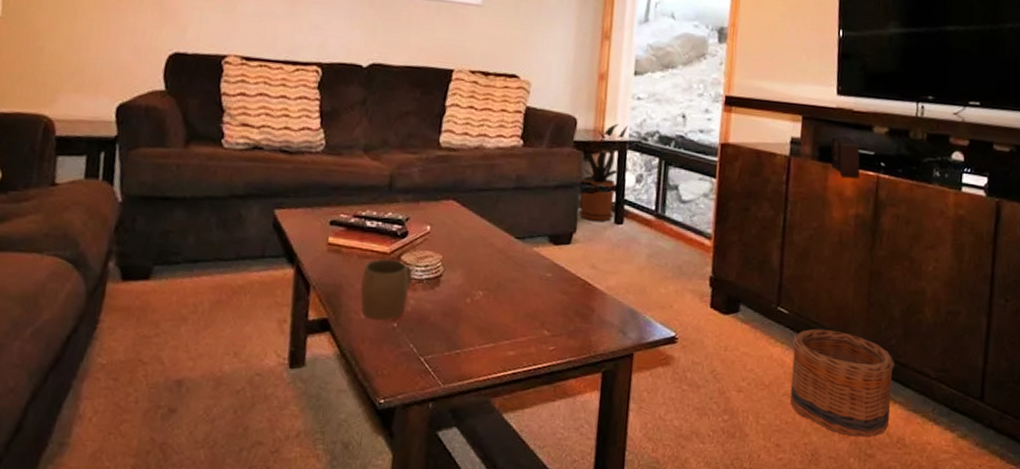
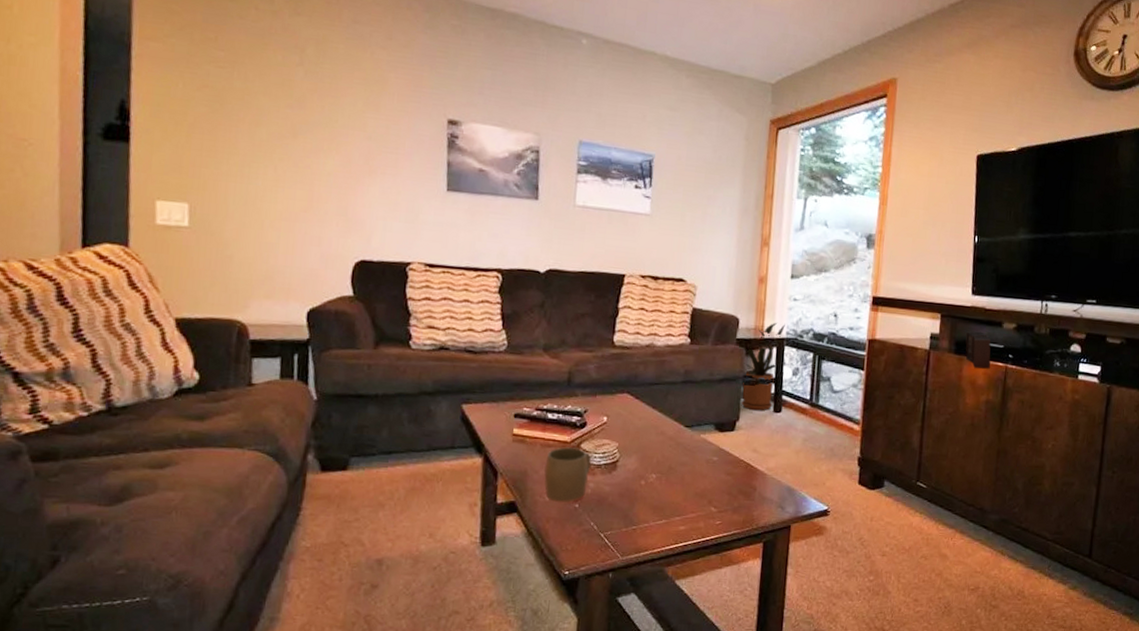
basket: present [790,328,895,437] -> none [927,500,1018,591]

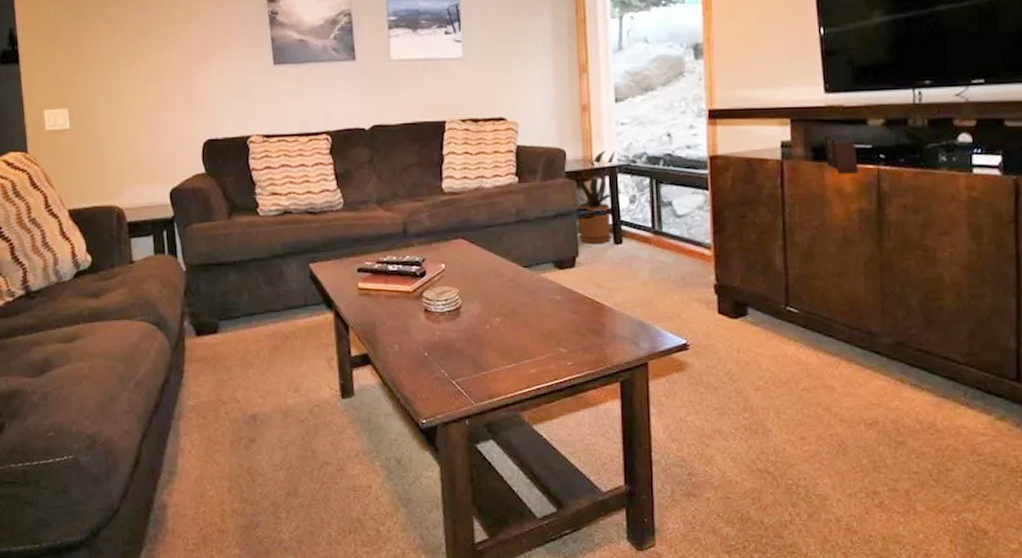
mug: present [543,447,592,504] -> none [390,297,436,353]

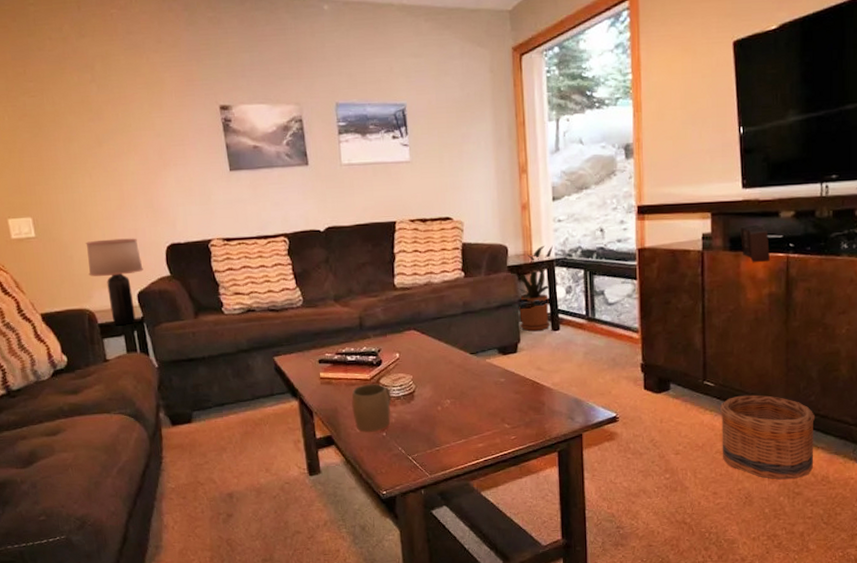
table lamp: none [120,132,178,224] -> present [85,238,143,325]
mug: none [390,297,436,353] -> present [351,384,392,434]
basket: none [806,324,918,425] -> present [720,394,816,480]

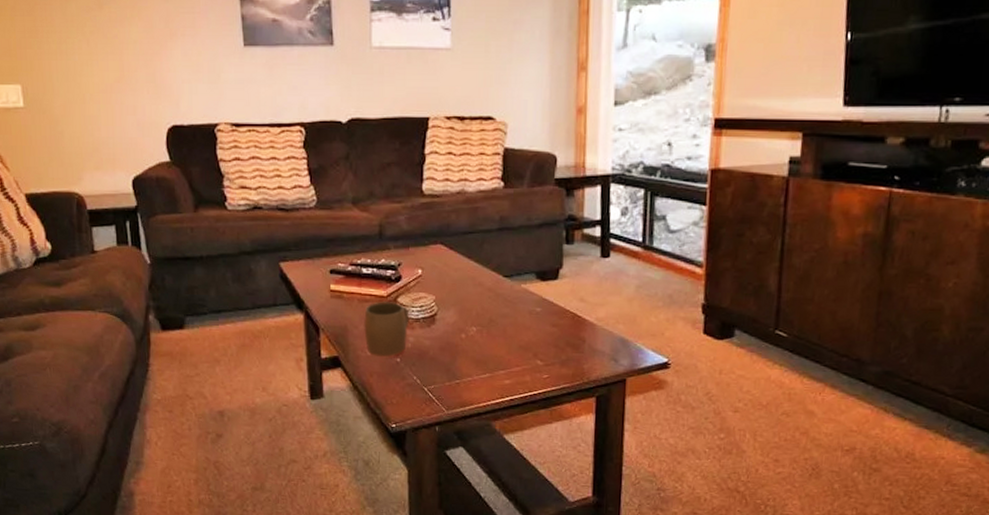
table lamp: present [85,238,143,325] -> none [78,115,140,213]
house plant: present [517,245,553,331] -> none [564,157,610,256]
basket: present [720,394,816,480] -> none [789,350,906,452]
speaker: present [740,224,770,263] -> none [835,150,870,196]

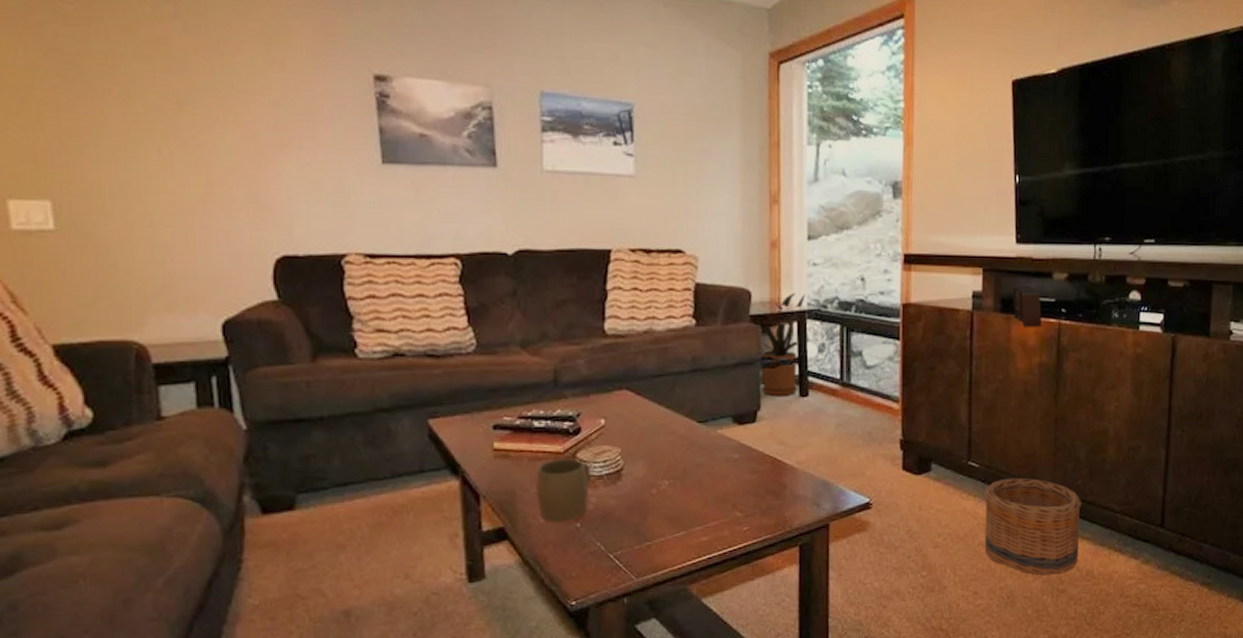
house plant: none [564,157,610,256] -> present [760,292,805,396]
basket: none [789,350,906,452] -> present [984,478,1082,575]
speaker: none [835,150,870,196] -> present [1012,285,1042,328]

